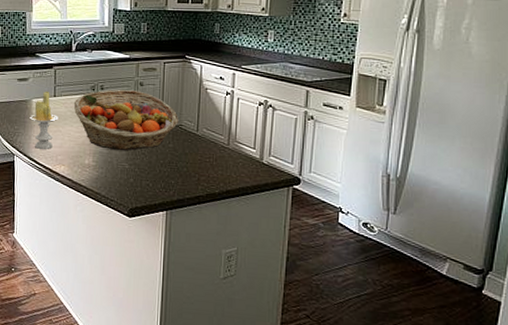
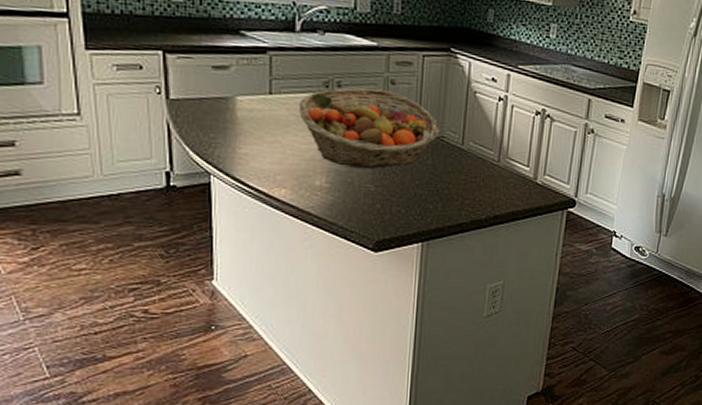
candle: present [29,91,59,149] -> none [232,85,277,167]

